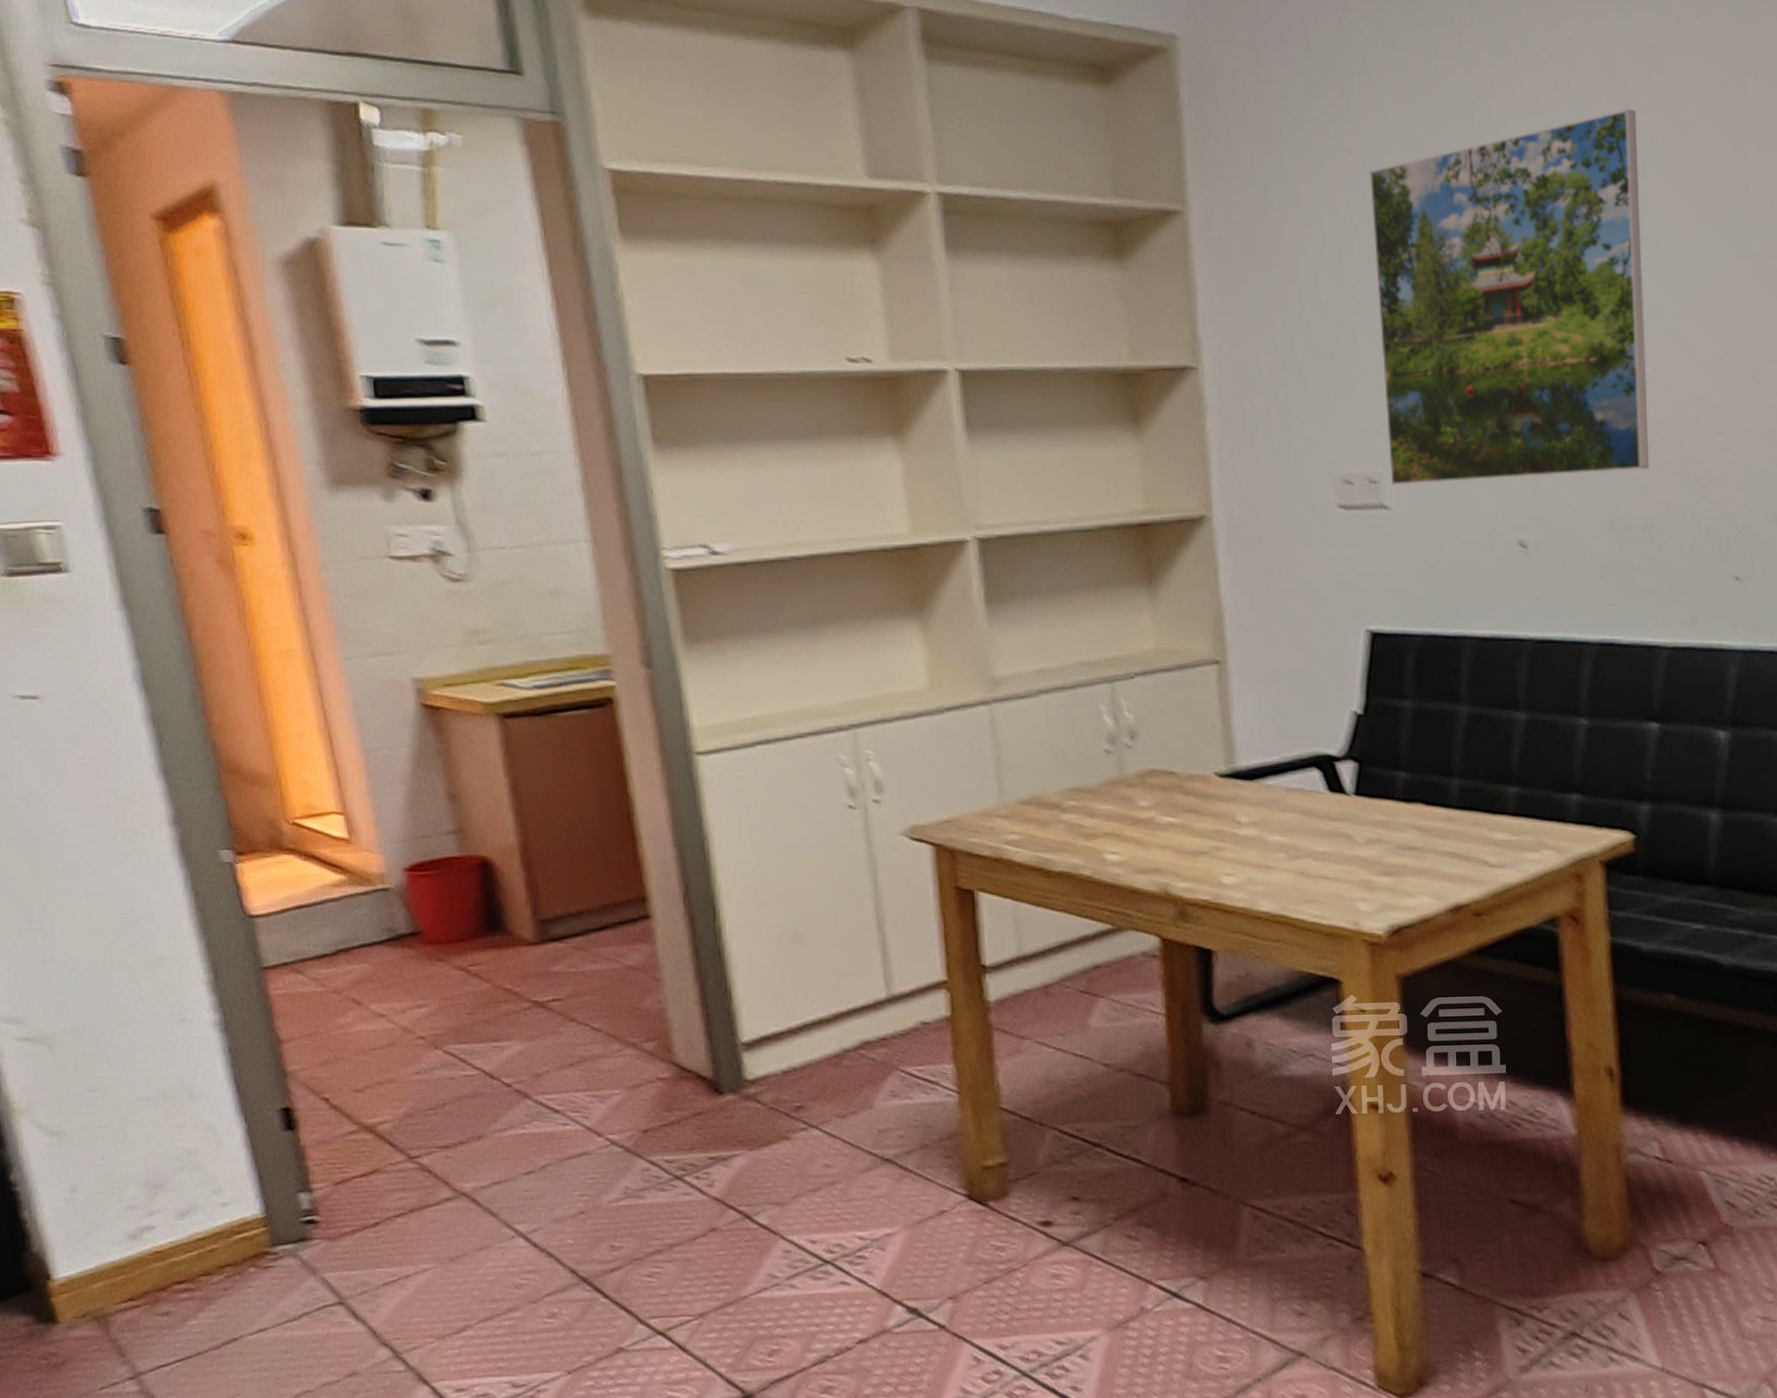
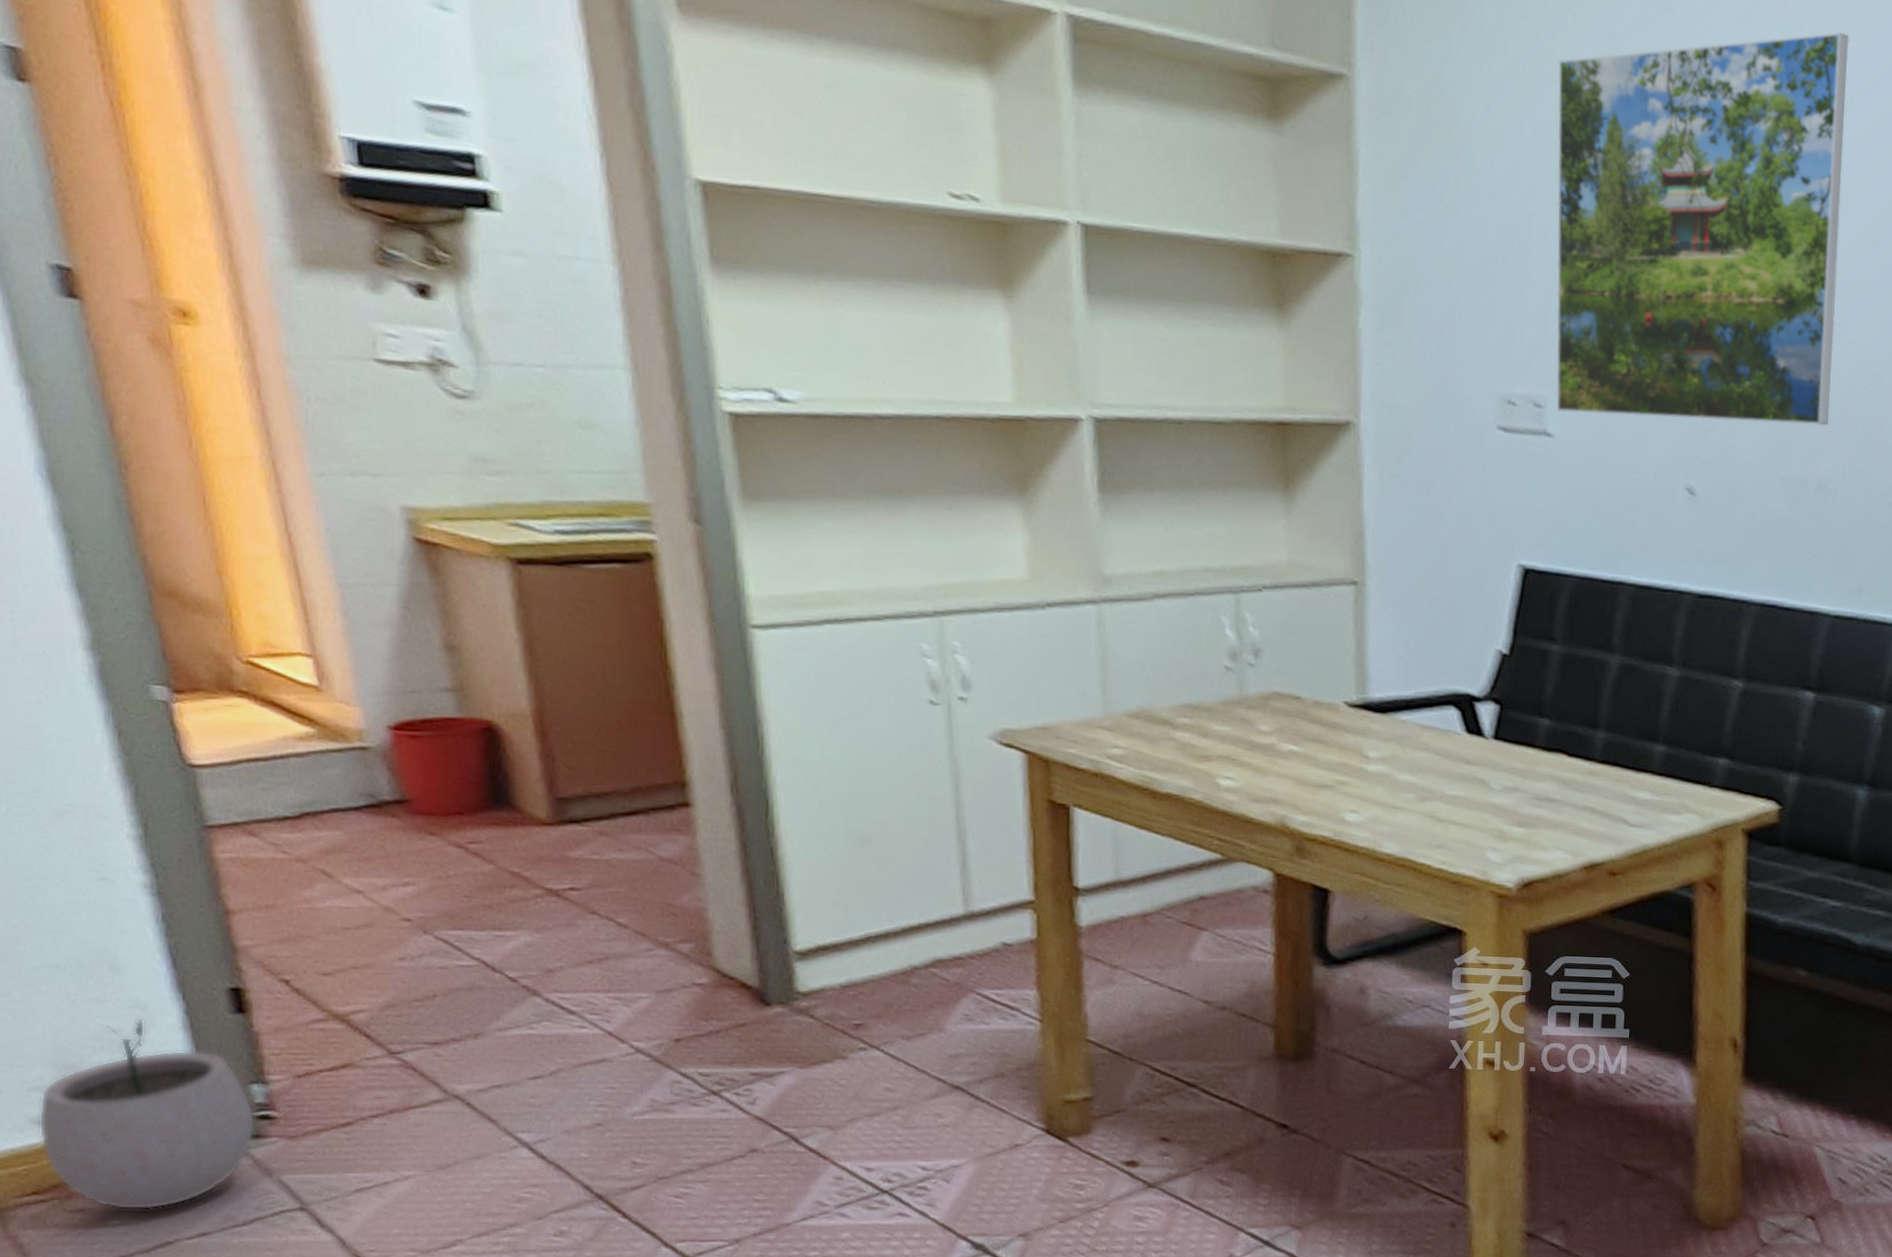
plant pot: none [133,1140,303,1311] -> present [38,1019,256,1210]

